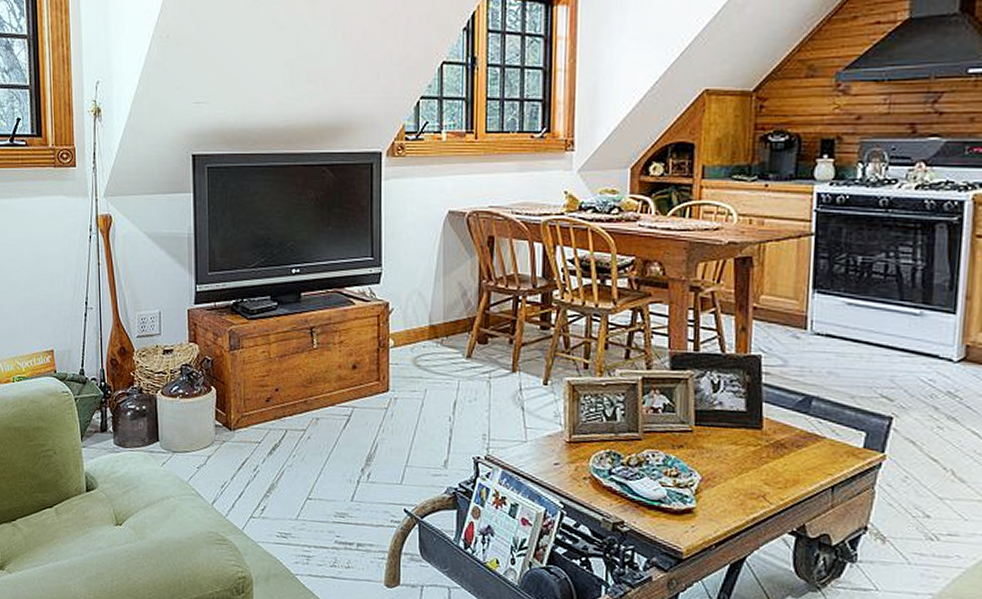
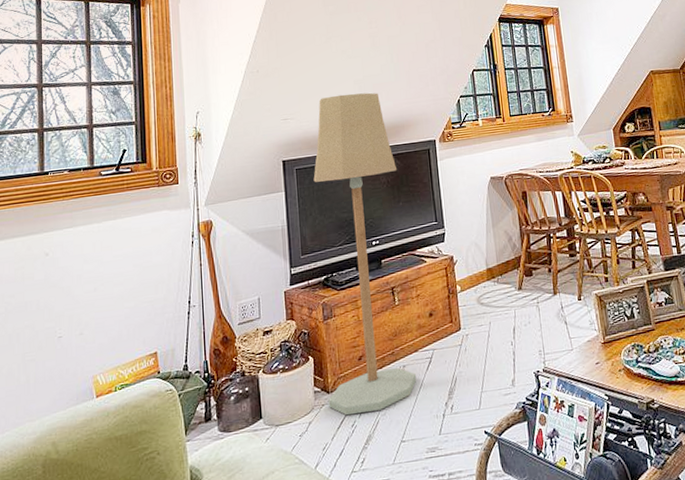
floor lamp: none [227,78,331,460] -> present [313,92,417,416]

